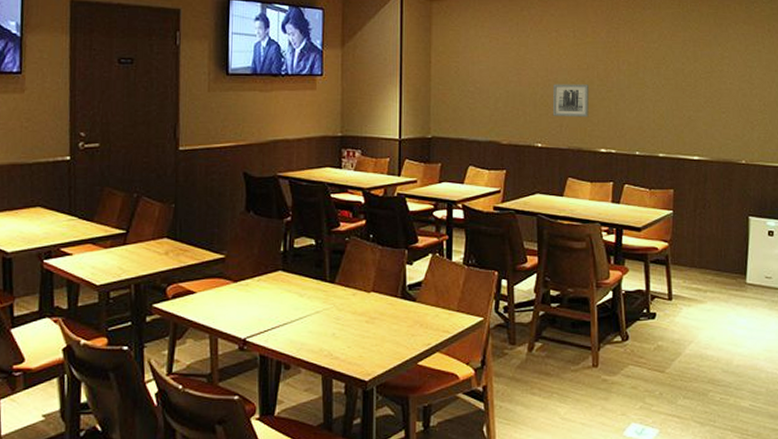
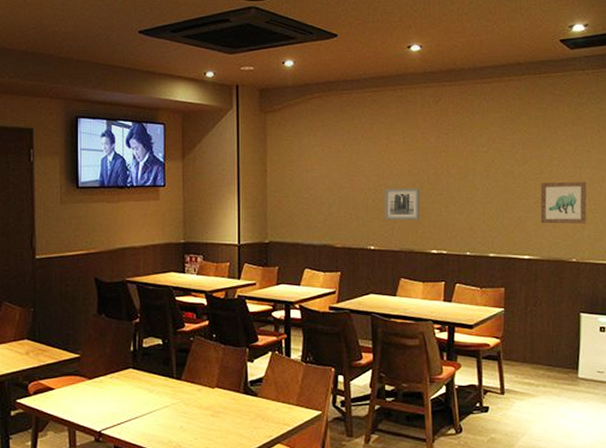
wall art: none [710,81,757,125] -> present [540,181,587,224]

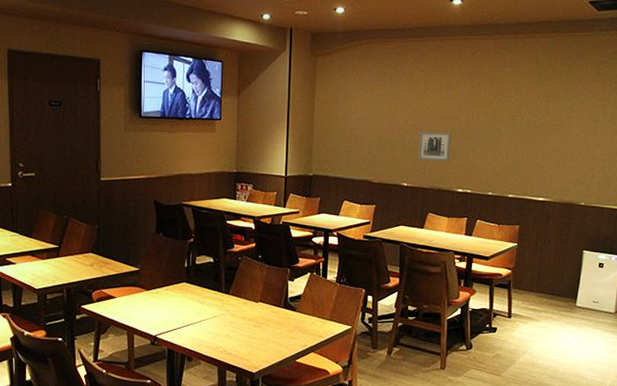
wall art: present [540,181,587,224] -> none [556,133,600,172]

